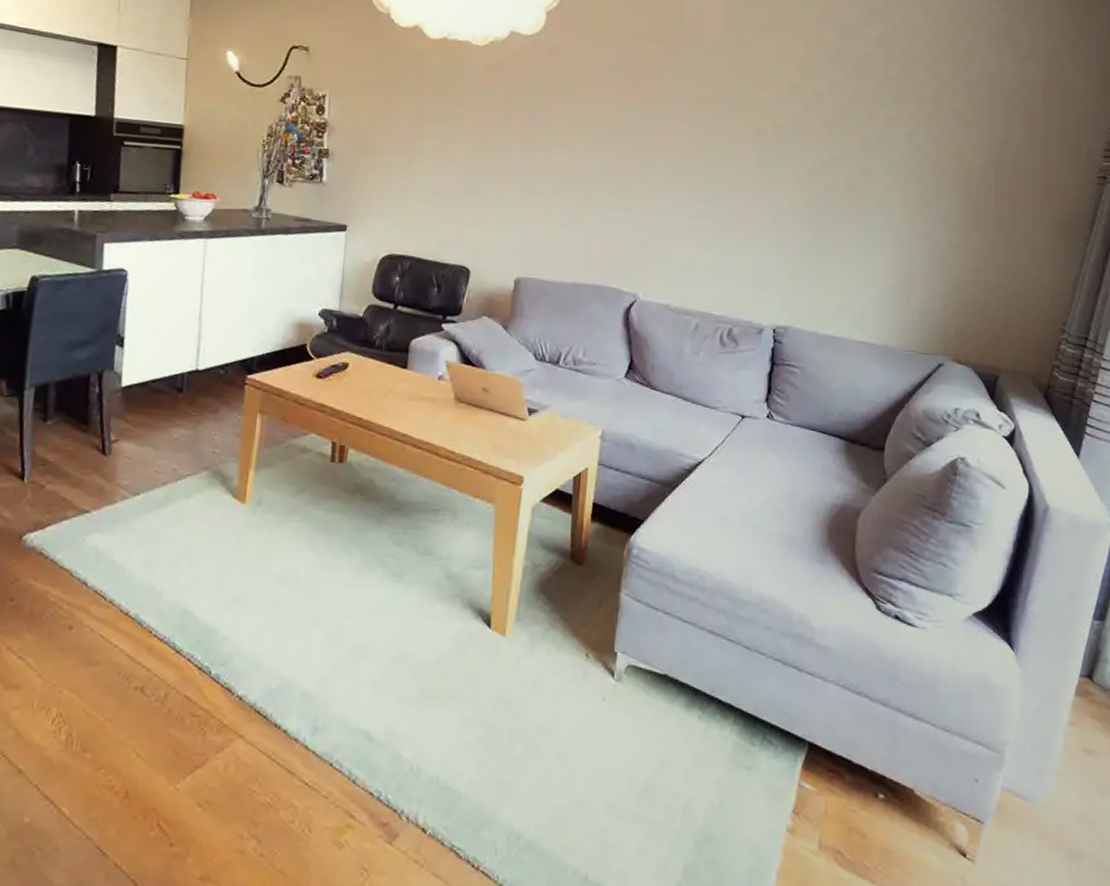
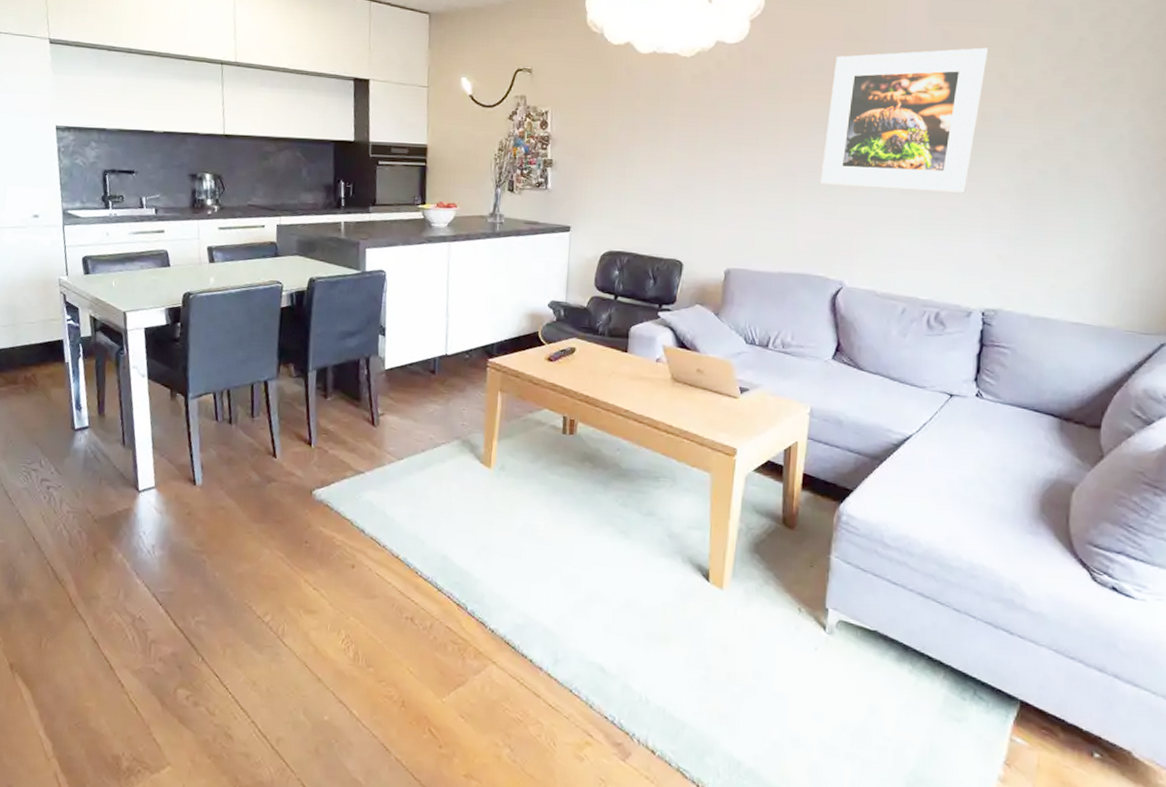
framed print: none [615,56,781,206] -> present [820,47,989,194]

